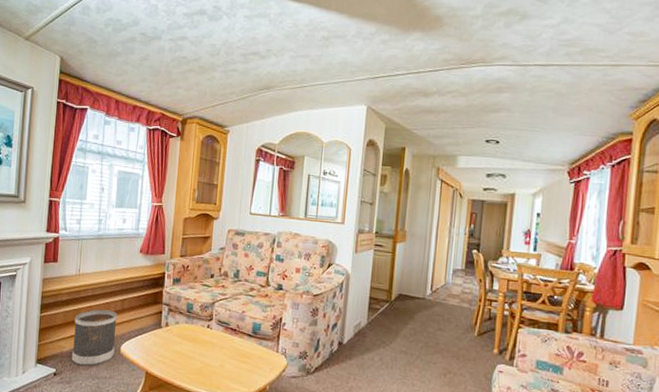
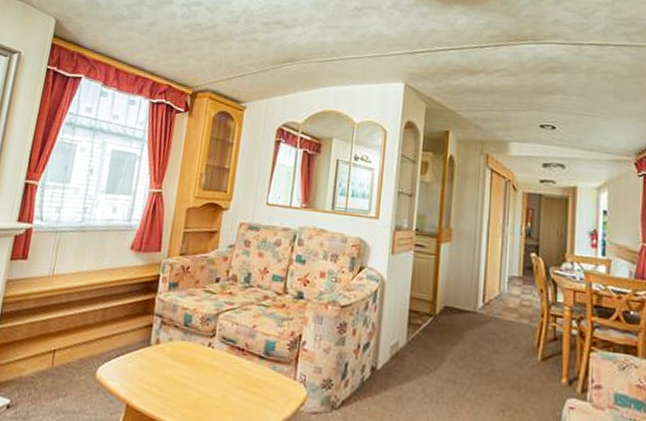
wastebasket: present [71,309,118,366] -> none [31,320,97,396]

